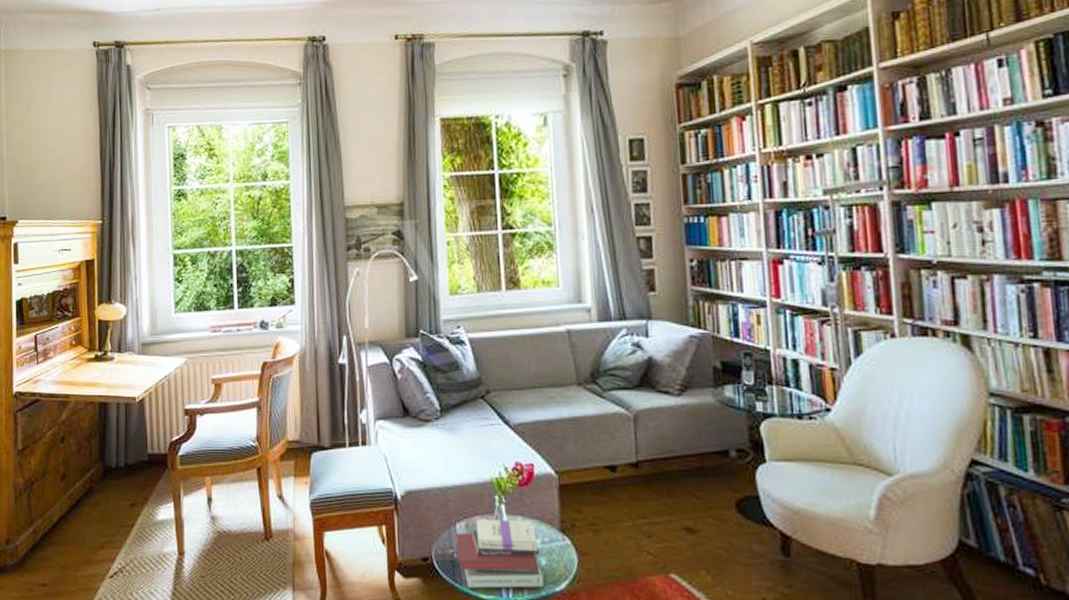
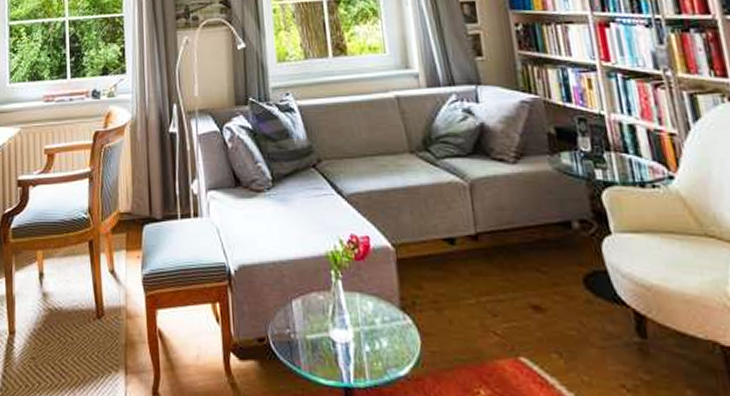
books: present [455,519,544,589] -> none [291,296,386,374]

